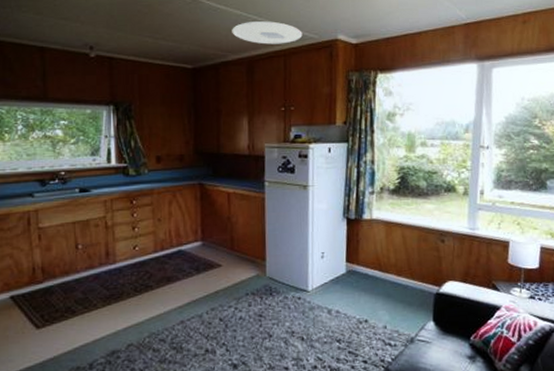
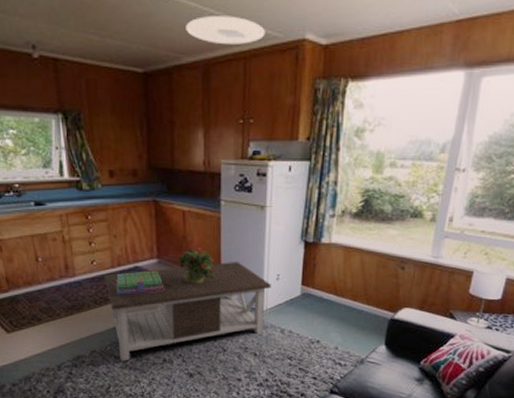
coffee table: none [146,241,316,355] -> present [104,262,271,361]
stack of books: none [157,253,208,282] -> present [115,270,165,296]
potted plant: none [222,223,261,266] -> present [178,243,216,284]

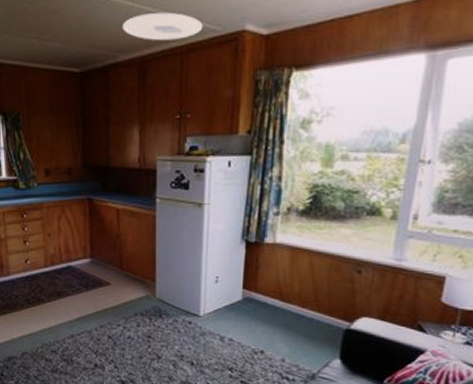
coffee table: present [104,262,271,361] -> none [38,262,209,365]
stack of books: present [115,270,165,296] -> none [48,270,97,296]
potted plant: present [178,243,216,284] -> none [111,242,151,285]

